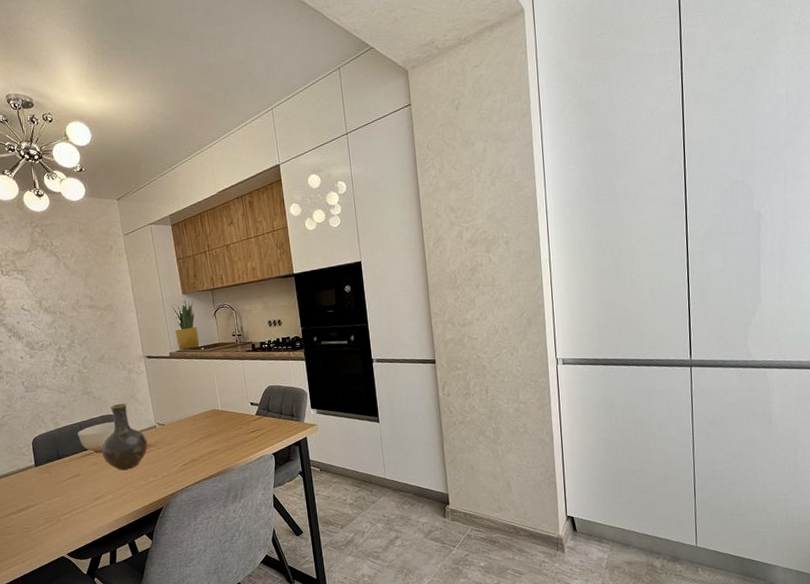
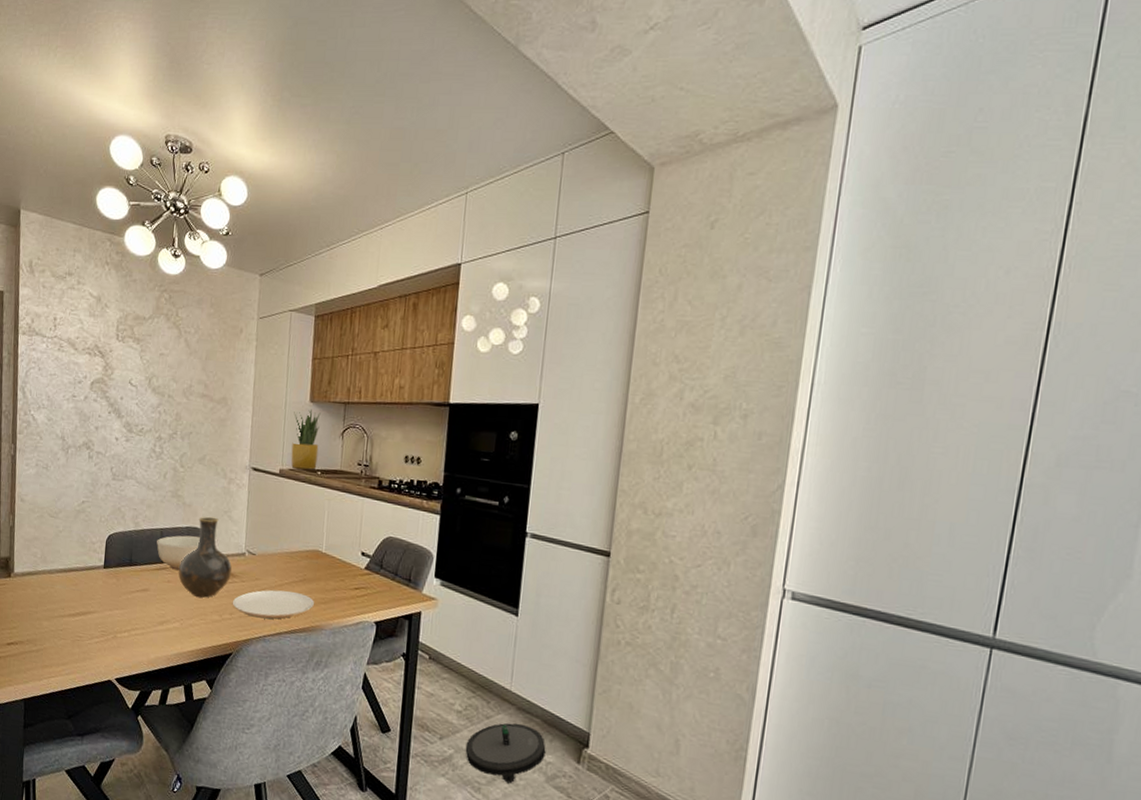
plate: none [153,446,222,475] -> present [232,589,315,619]
robot vacuum: none [361,500,421,547] -> present [465,722,546,784]

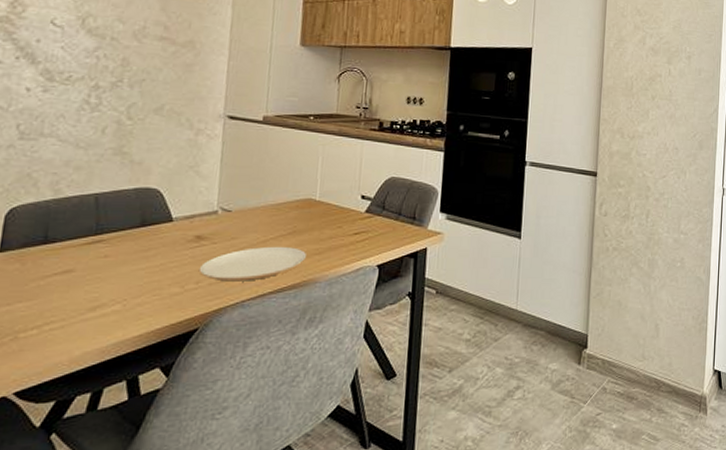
bowl: present [156,535,200,569] -> none [88,197,155,240]
vase: present [178,516,233,598] -> none [120,174,200,269]
planter: present [290,409,321,470] -> none [277,53,313,115]
robot vacuum: present [465,722,546,784] -> none [475,339,551,400]

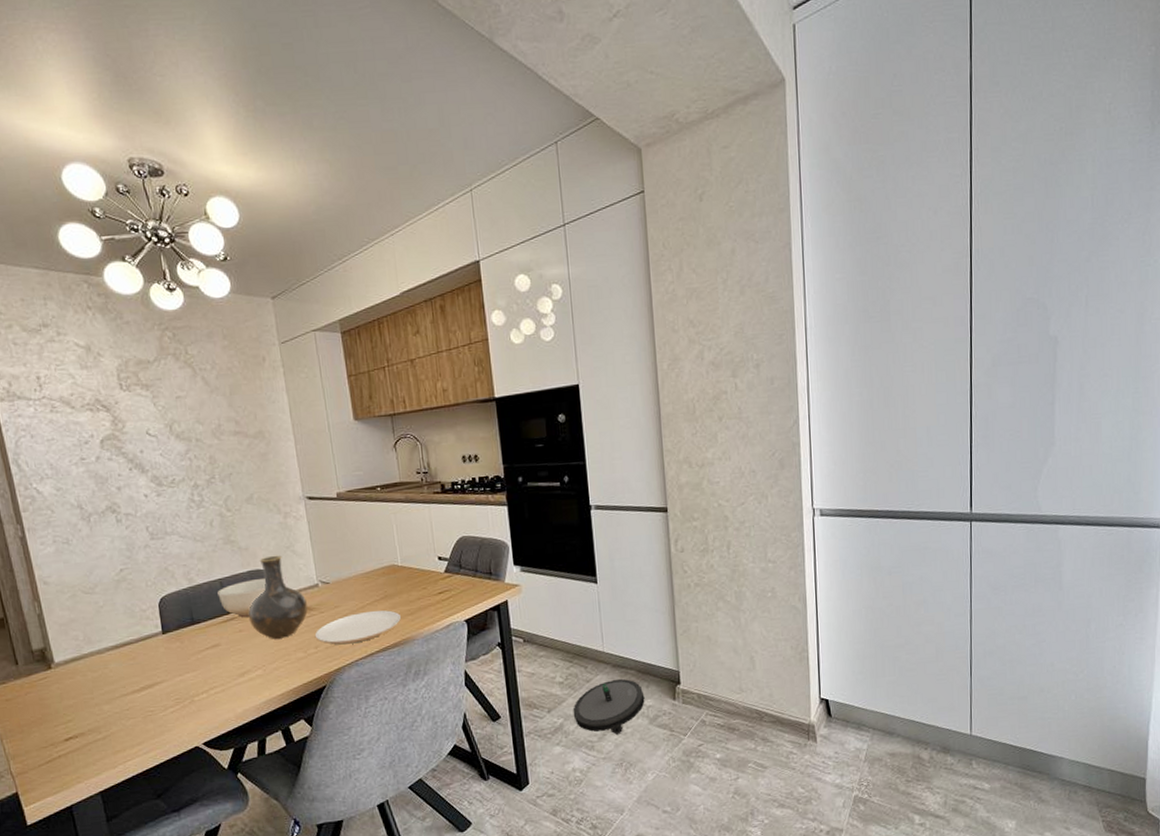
bowl: none [88,197,155,240] -> present [217,577,266,617]
vase: none [120,174,200,269] -> present [248,555,309,639]
robot vacuum: none [475,339,551,400] -> present [573,678,645,735]

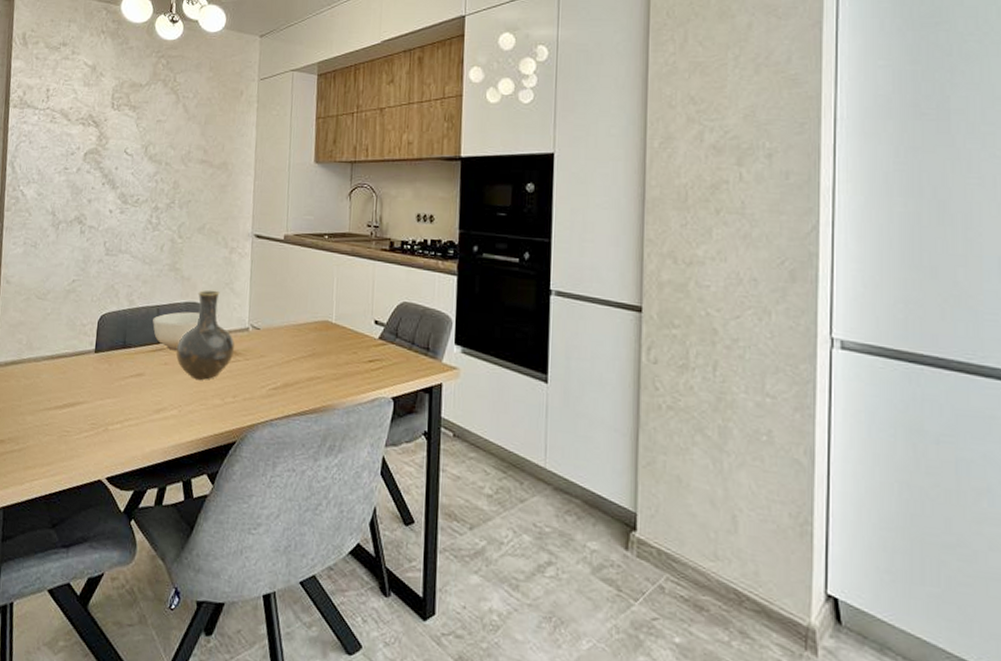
plate: present [315,610,402,645] -> none [235,367,326,401]
robot vacuum: present [573,678,645,735] -> none [499,505,589,578]

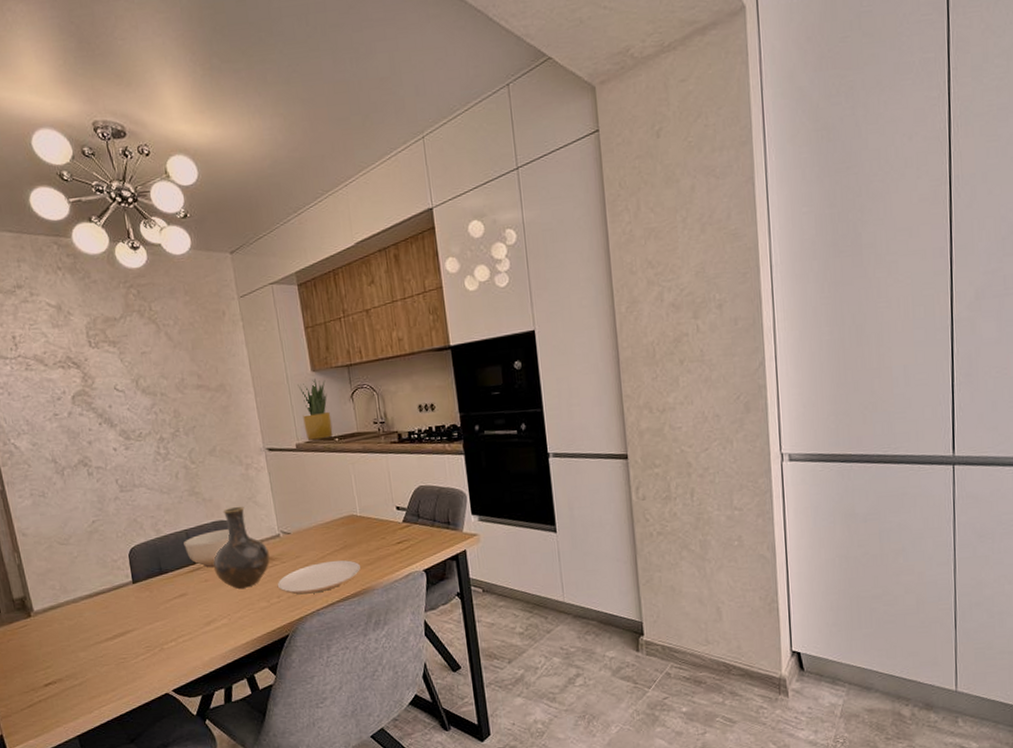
plate: none [235,367,326,401] -> present [277,560,361,595]
planter: none [296,170,326,234] -> present [297,378,333,440]

